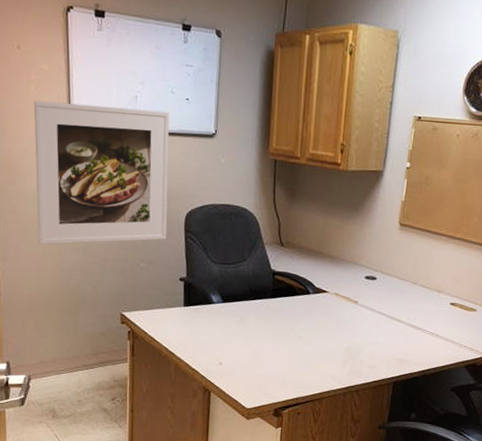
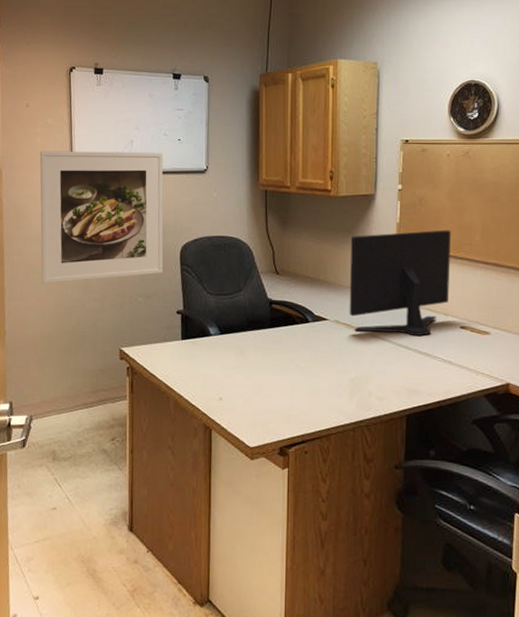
computer monitor: none [348,210,452,310] -> present [349,230,451,336]

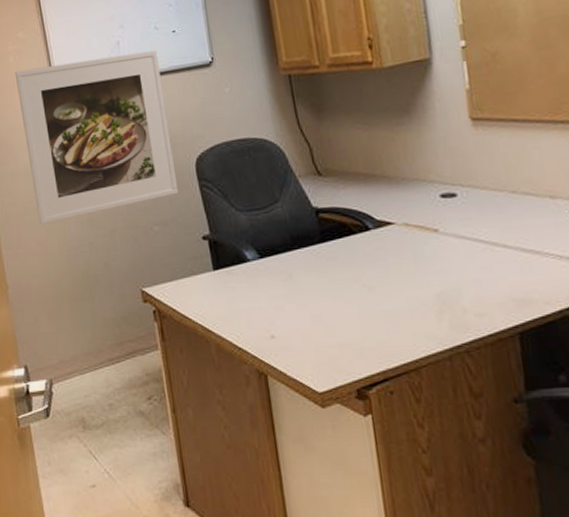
computer monitor: present [349,230,451,336] -> none [407,87,554,233]

